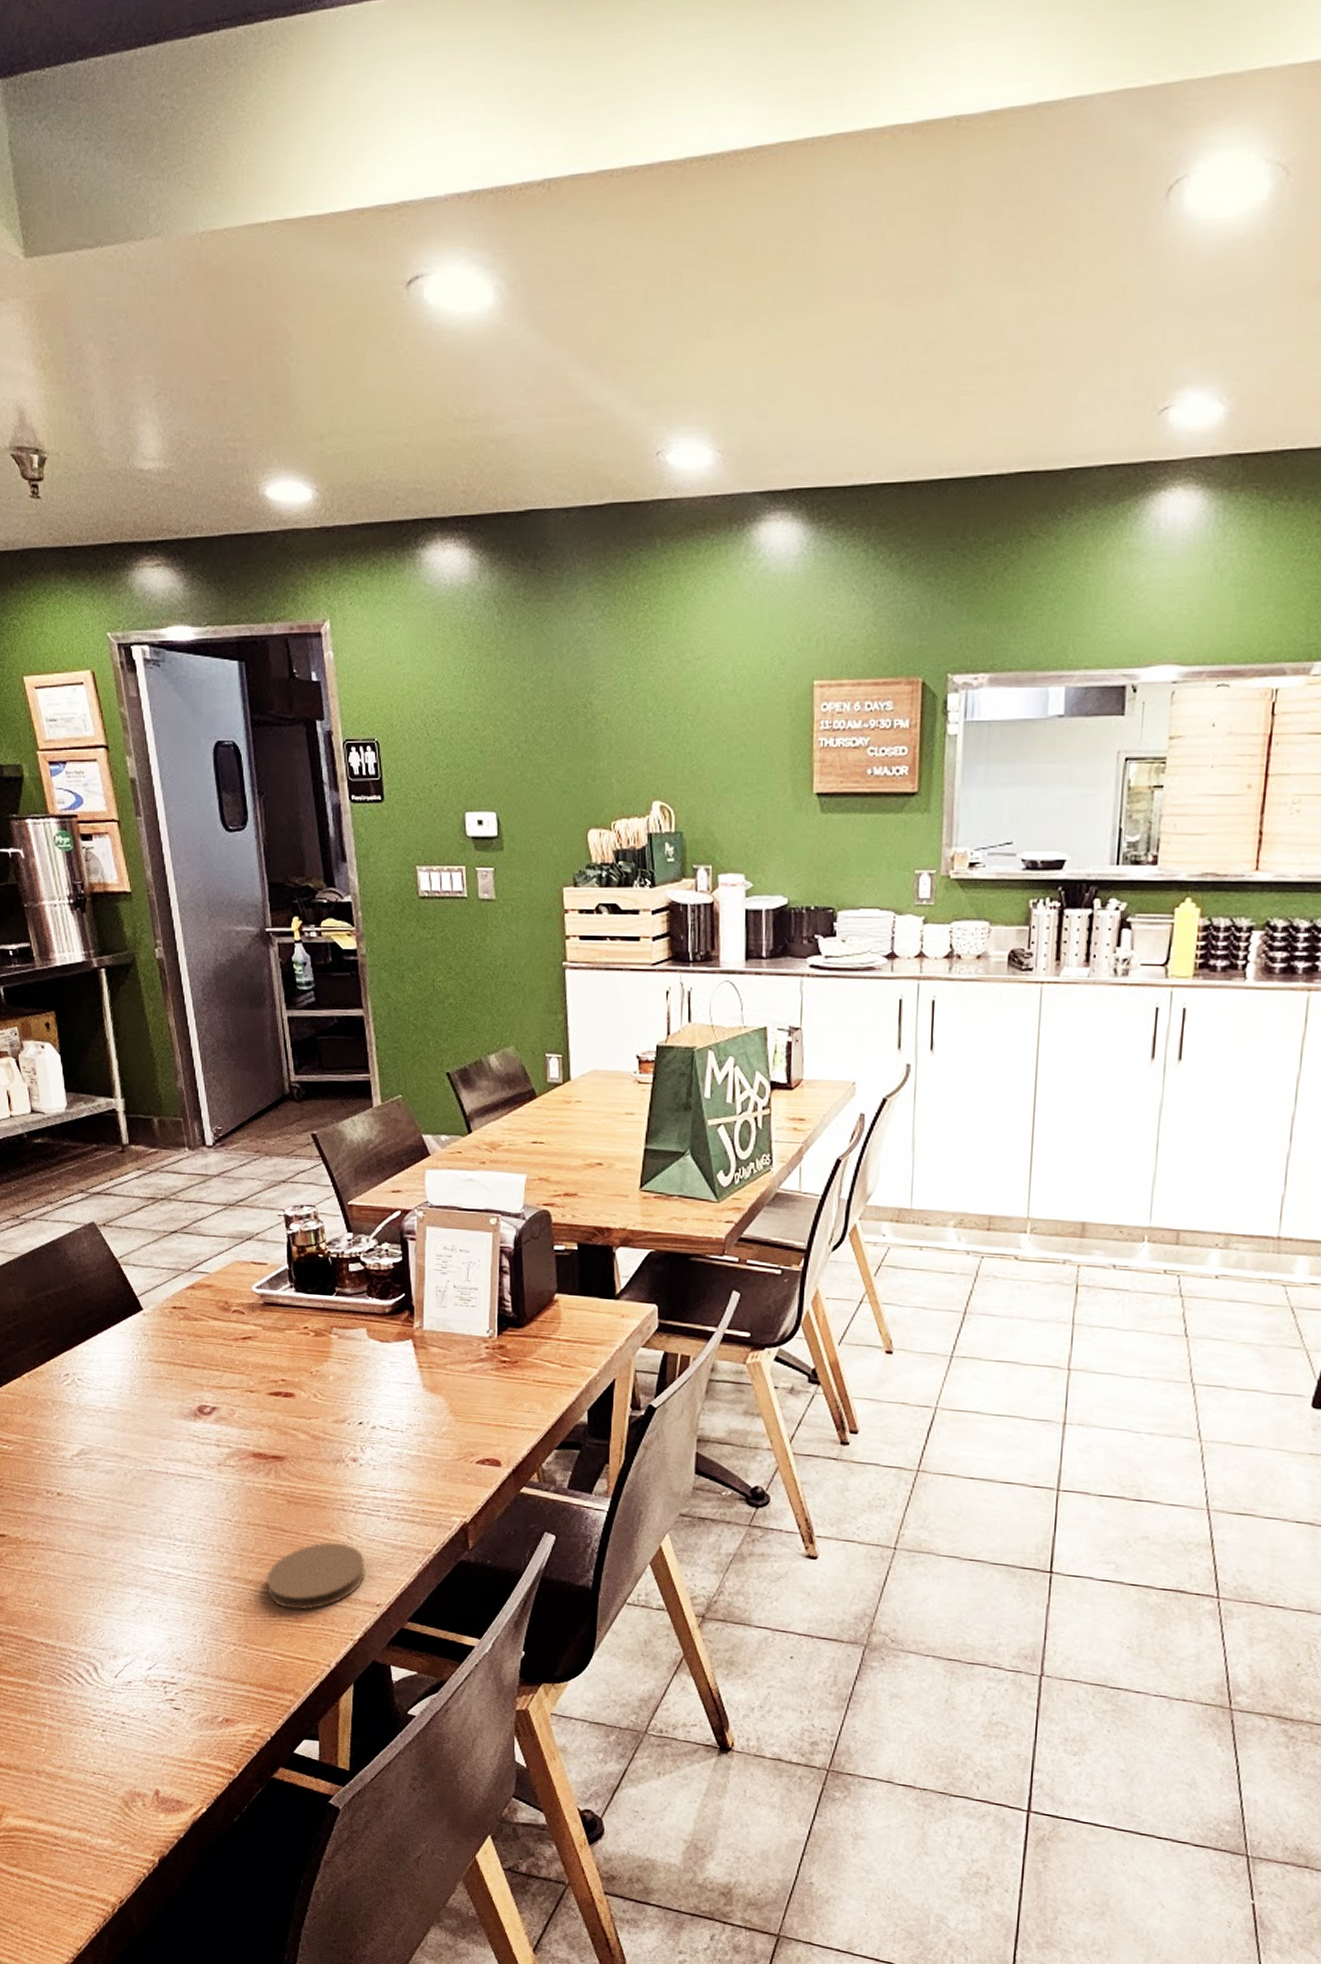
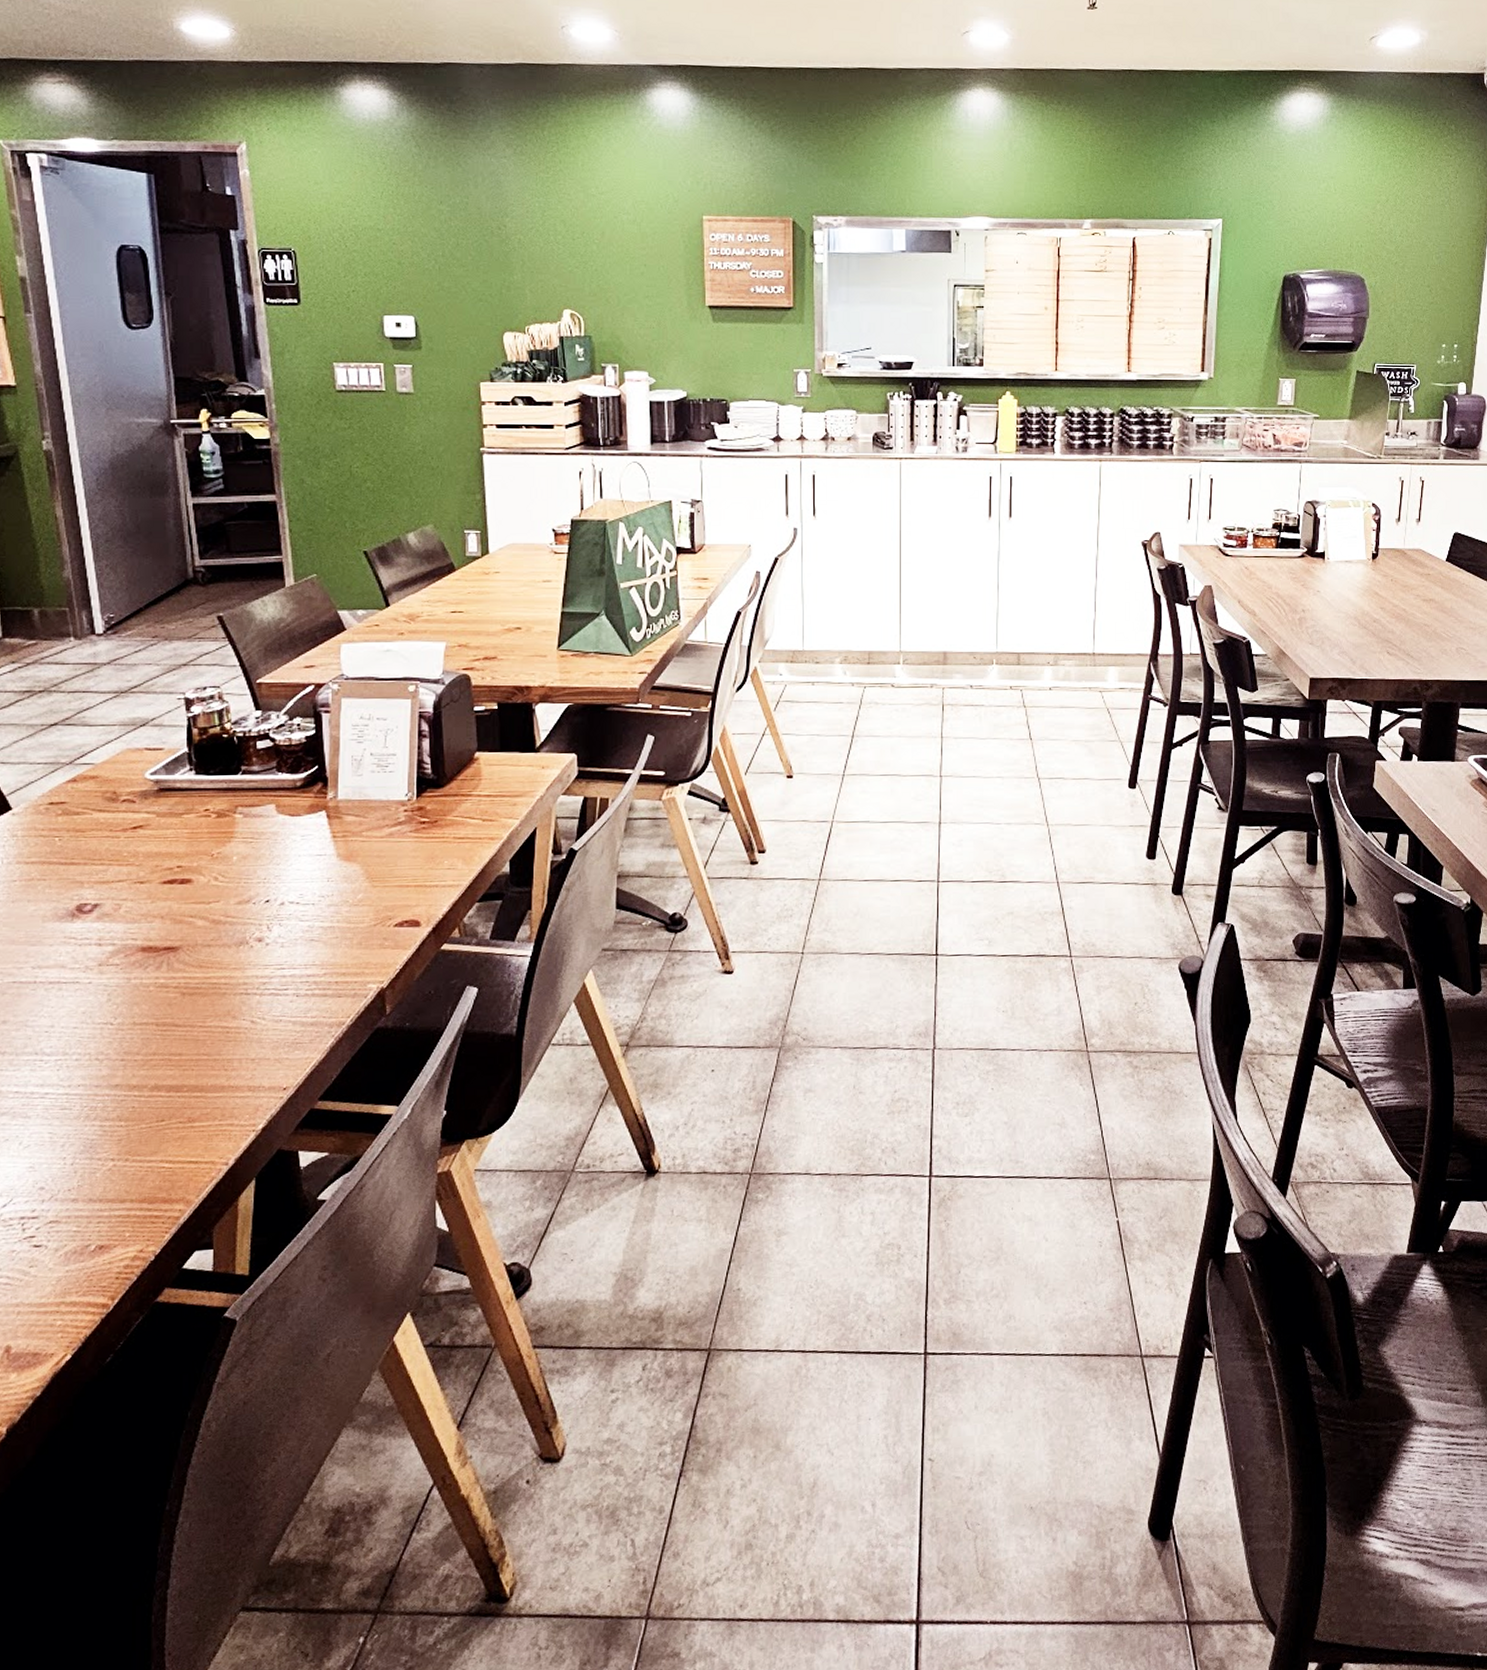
coaster: present [267,1541,366,1610] -> none [154,1029,271,1109]

